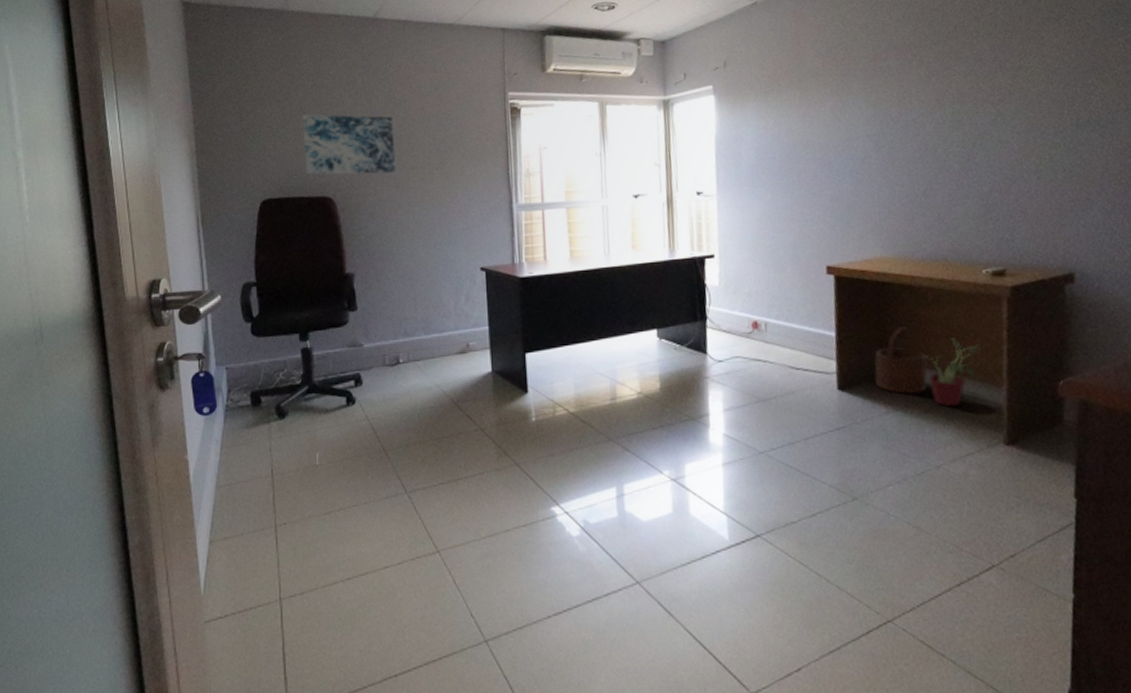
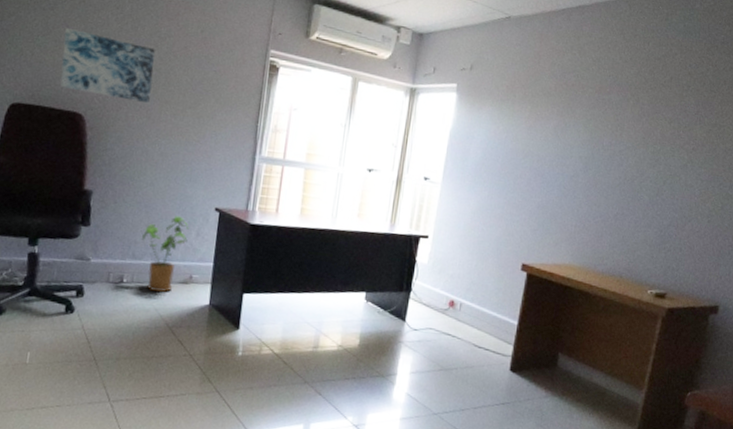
house plant: none [411,283,458,367] -> present [142,216,189,292]
wooden bucket: present [874,326,928,395] -> none [542,326,588,385]
potted plant: present [923,338,982,407] -> none [585,343,633,401]

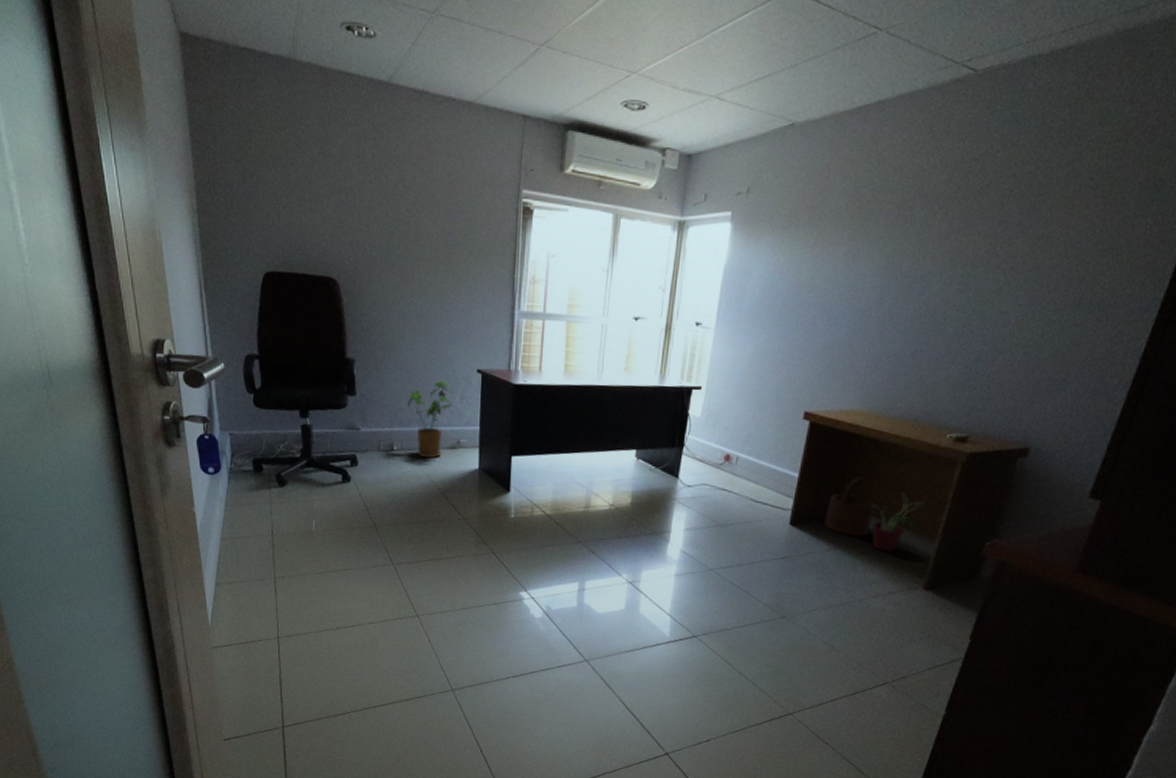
wall art: present [60,28,155,104] -> none [308,185,402,262]
wooden bucket: none [542,326,588,385] -> present [825,476,876,538]
potted plant: none [585,343,633,401] -> present [871,492,926,552]

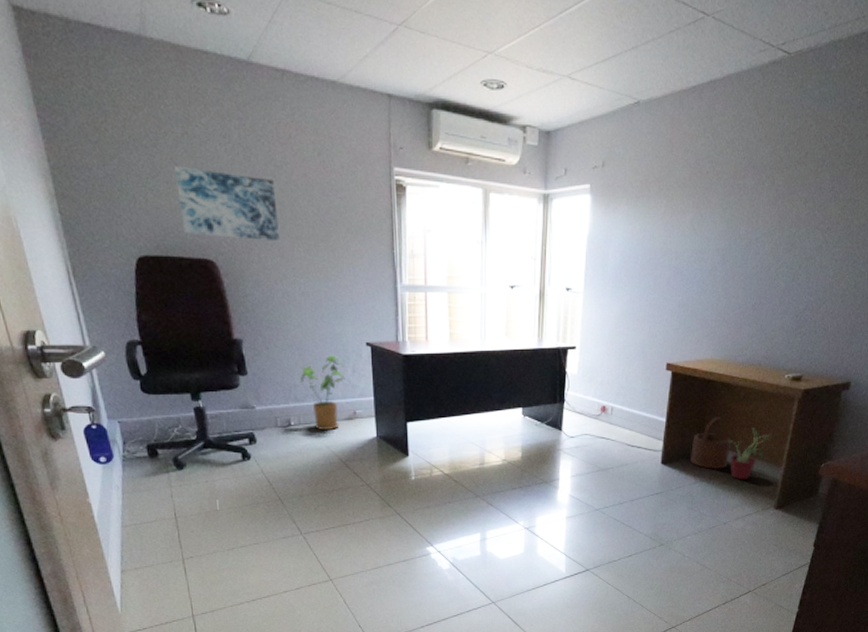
wall art: none [308,185,402,262] -> present [175,167,279,242]

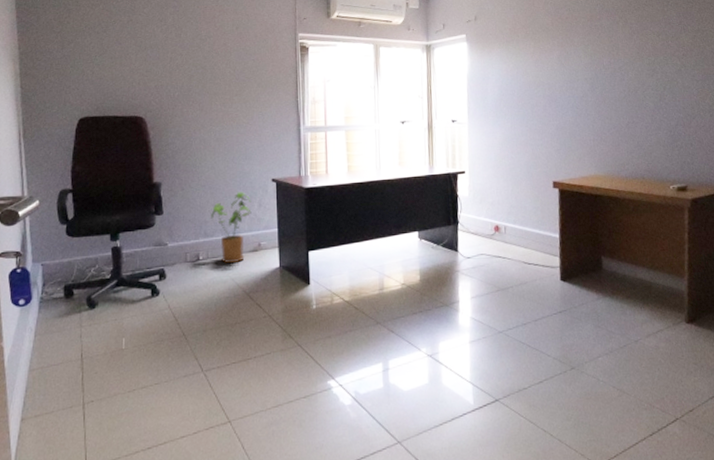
wall art: present [175,167,279,242] -> none [119,45,200,98]
wooden bucket: present [691,417,732,470] -> none [589,230,630,284]
potted plant: present [728,428,772,480] -> none [625,239,669,294]

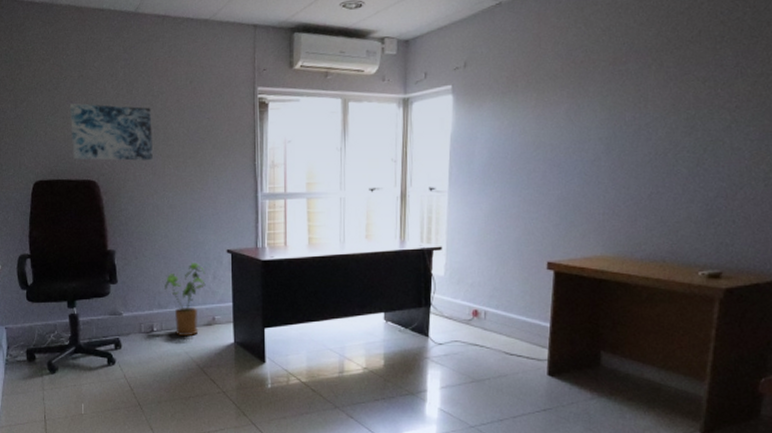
wall art: none [119,45,200,98] -> present [70,103,153,161]

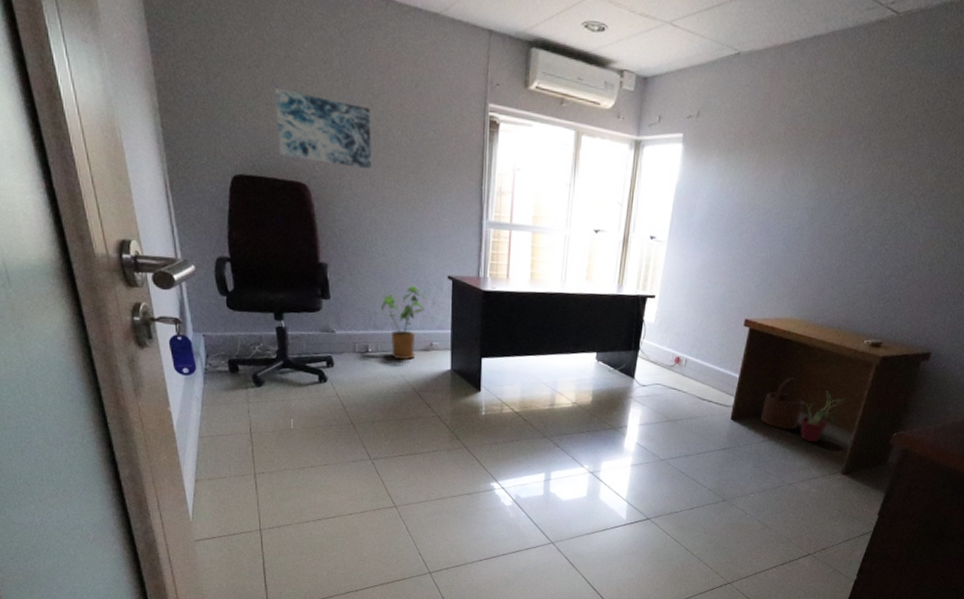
wooden bucket: none [584,321,636,384] -> present [761,377,804,431]
potted plant: none [631,334,689,397] -> present [799,391,846,443]

